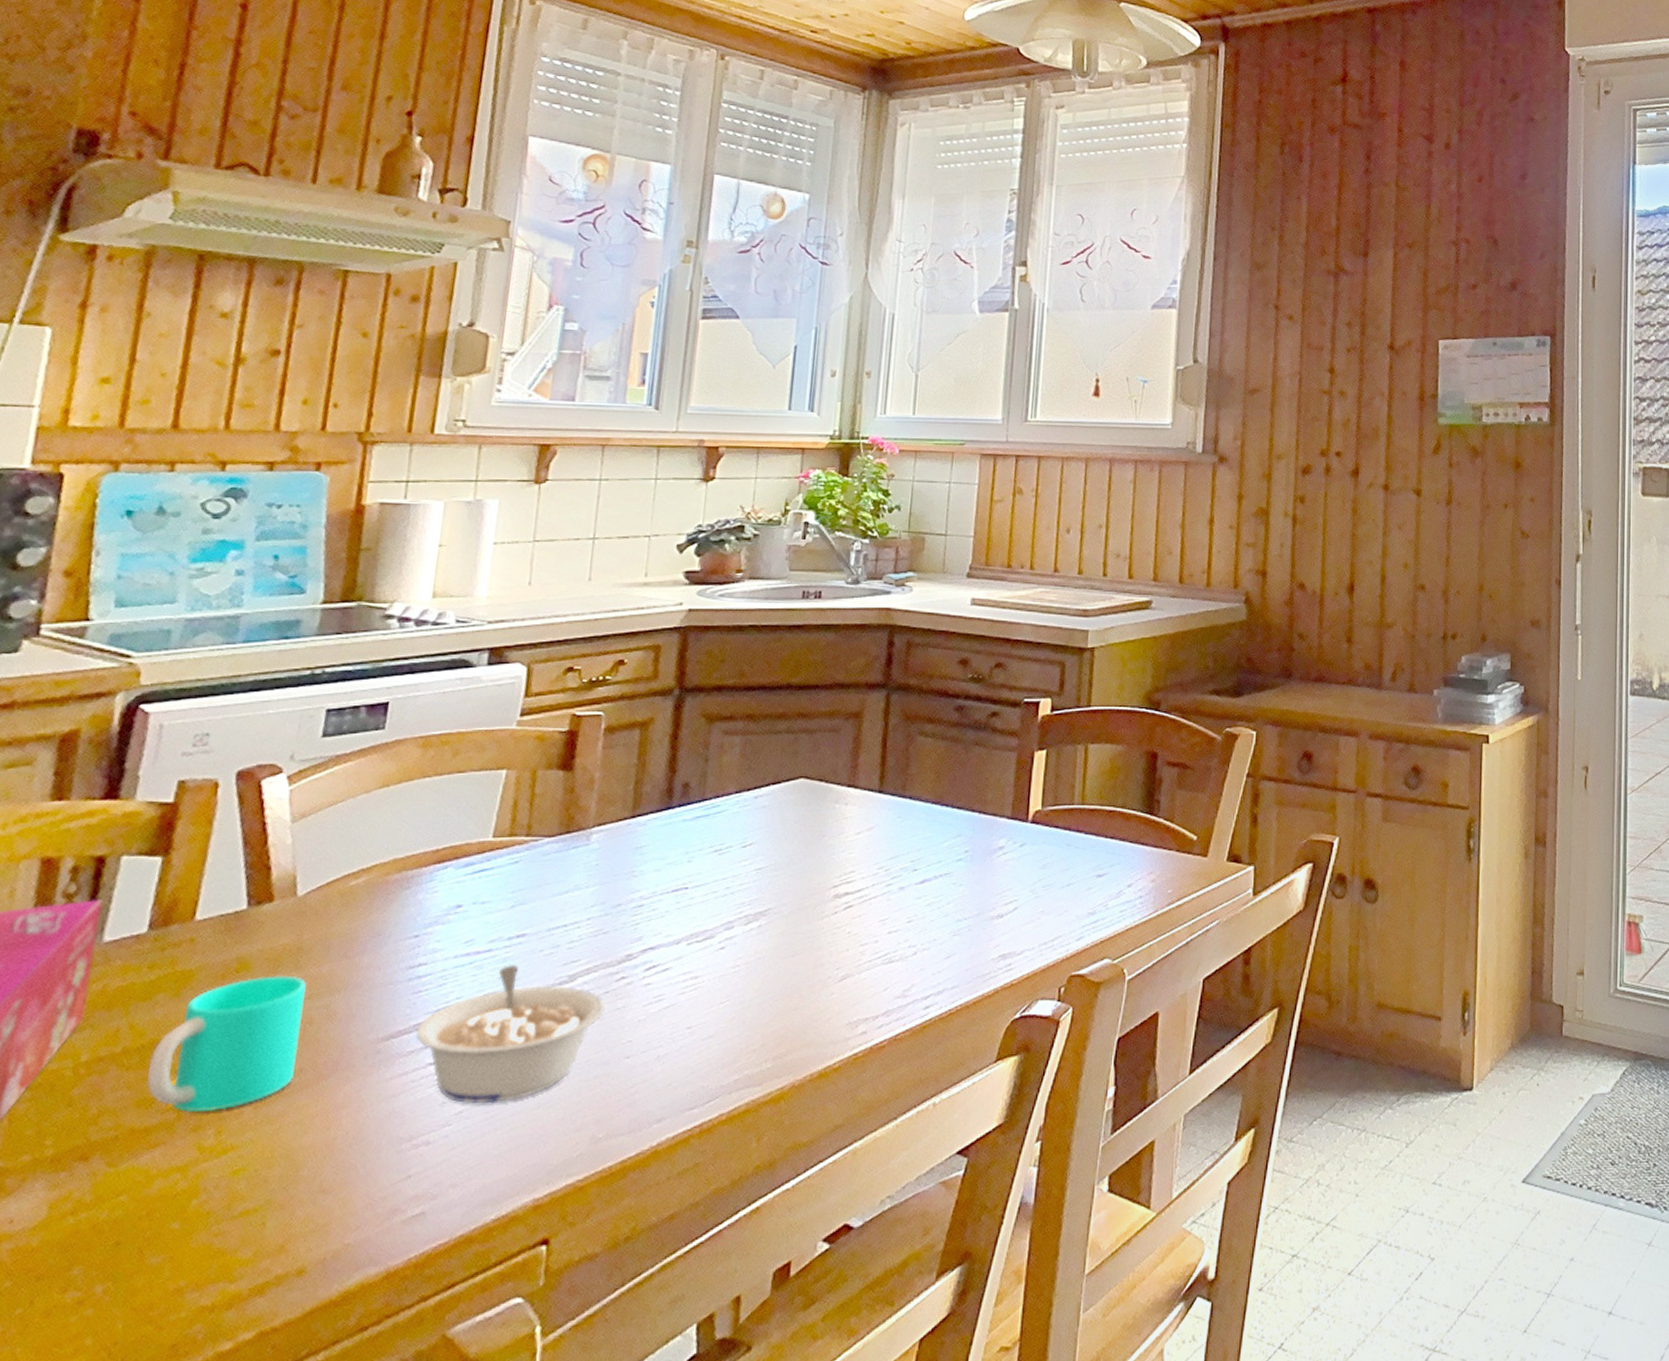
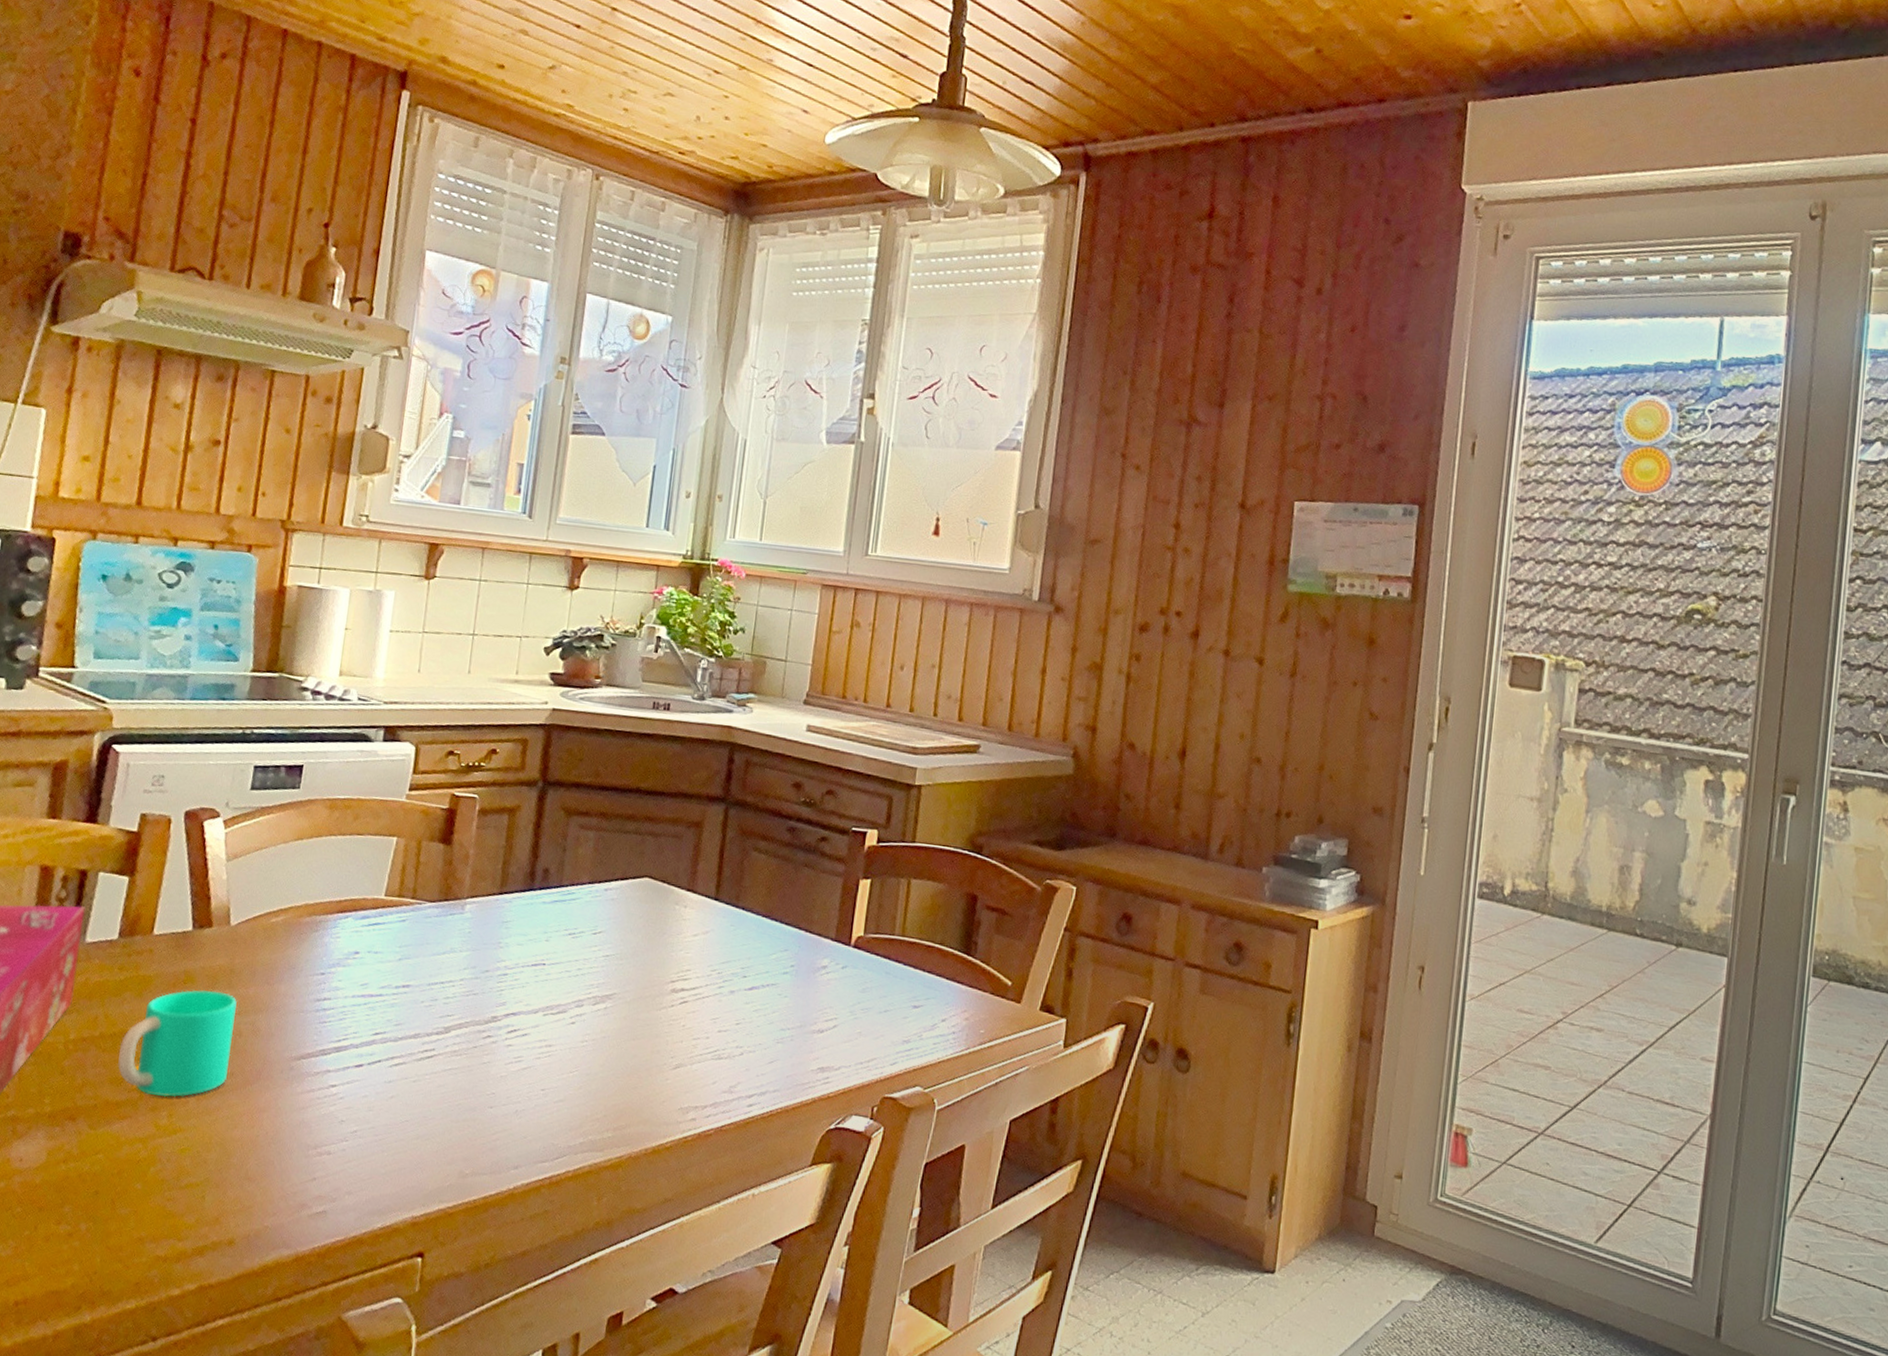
legume: present [416,965,607,1104] -> none [321,1010,475,1129]

